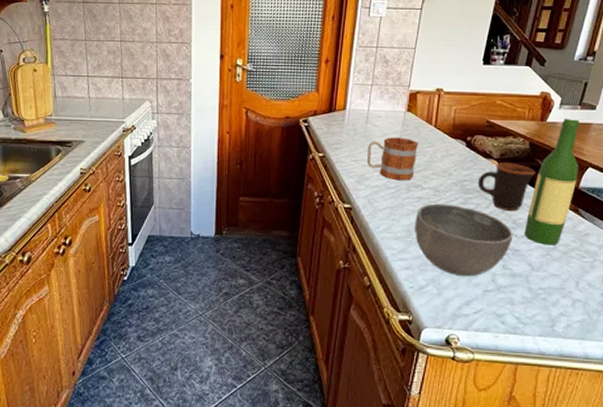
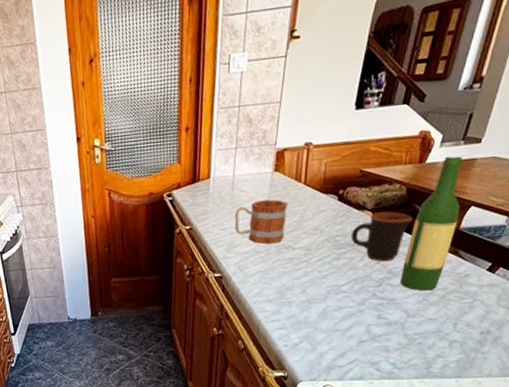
bowl: present [415,203,513,277] -> none [287,261,388,331]

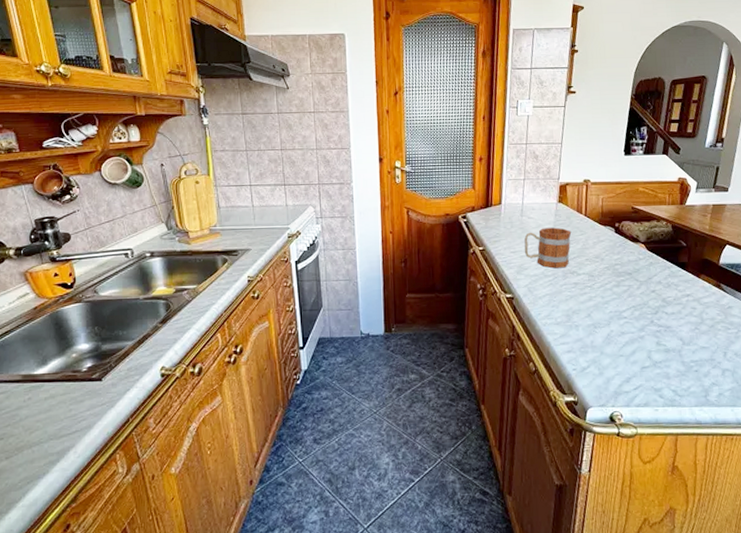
mug: present [351,211,414,262] -> none [628,245,680,291]
wine bottle: present [401,155,462,291] -> none [674,200,718,320]

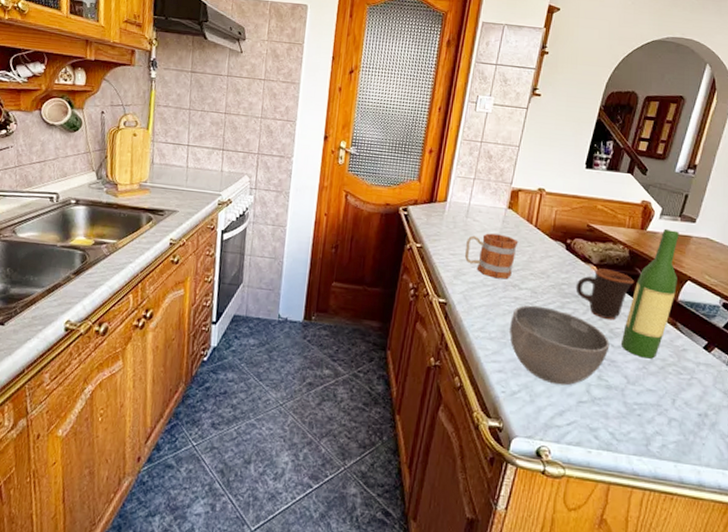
bowl: none [573,287,664,356] -> present [510,305,610,386]
mug: none [628,245,680,291] -> present [575,268,635,321]
wine bottle: none [674,200,718,320] -> present [622,228,679,359]

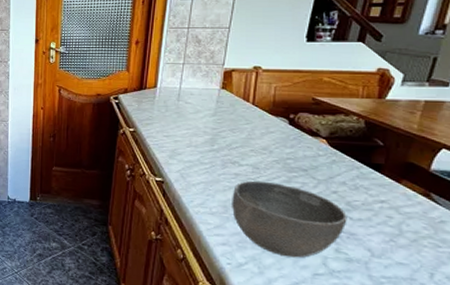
mug: present [464,233,519,280] -> none [178,114,235,157]
mug: present [575,268,635,321] -> none [303,141,374,193]
wine bottle: present [622,228,679,359] -> none [362,95,429,232]

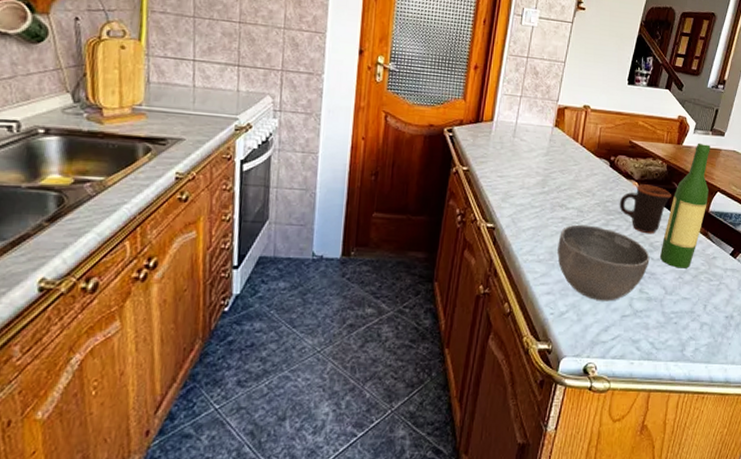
mug: none [303,141,374,193] -> present [619,184,672,234]
wine bottle: none [362,95,429,232] -> present [660,142,710,269]

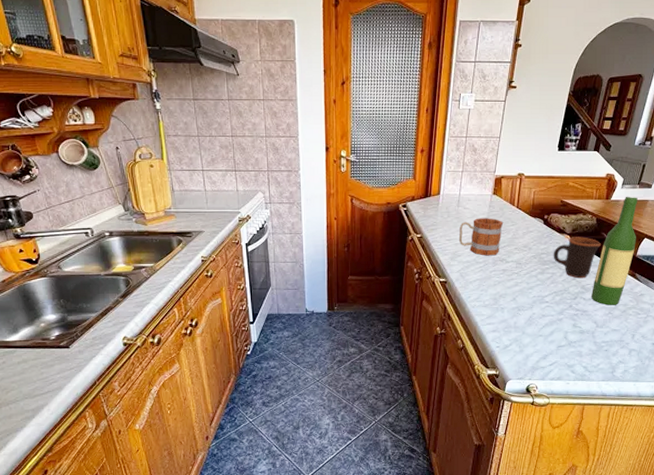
mug: none [512,153,565,200] -> present [458,218,504,256]
bowl: present [557,224,650,302] -> none [500,274,582,335]

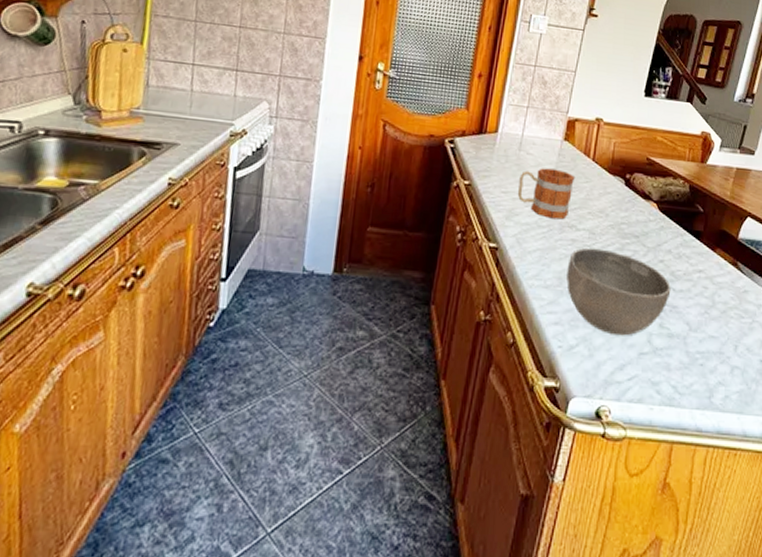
bowl: none [500,274,582,335] -> present [566,248,671,336]
mug: present [553,237,602,279] -> none [635,205,696,262]
wine bottle: present [592,196,638,305] -> none [683,161,739,303]

